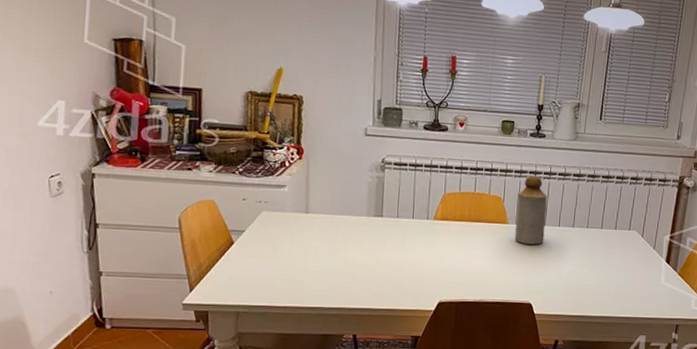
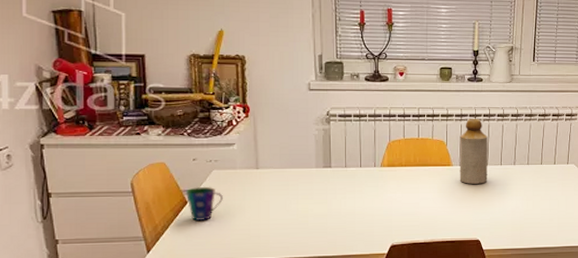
cup: none [233,228,270,263] -> present [186,187,223,220]

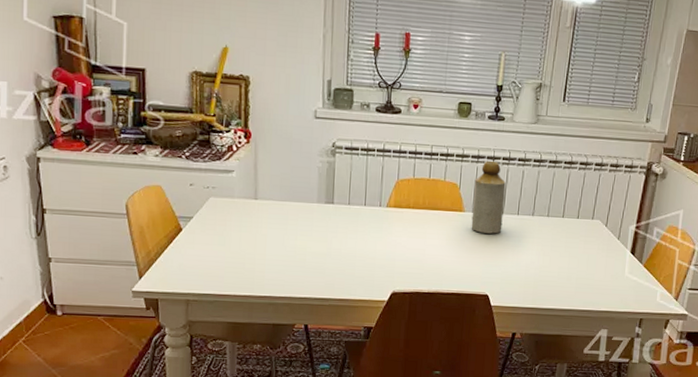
cup: present [186,187,223,220] -> none [181,214,219,250]

